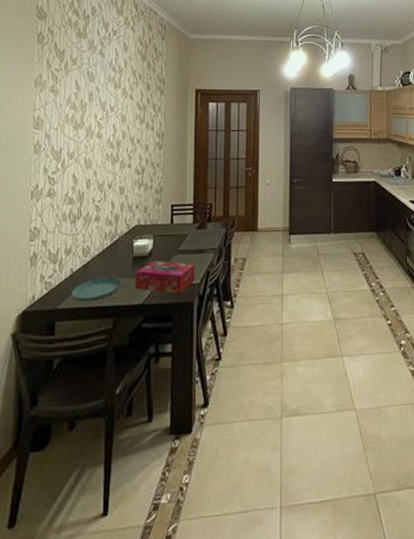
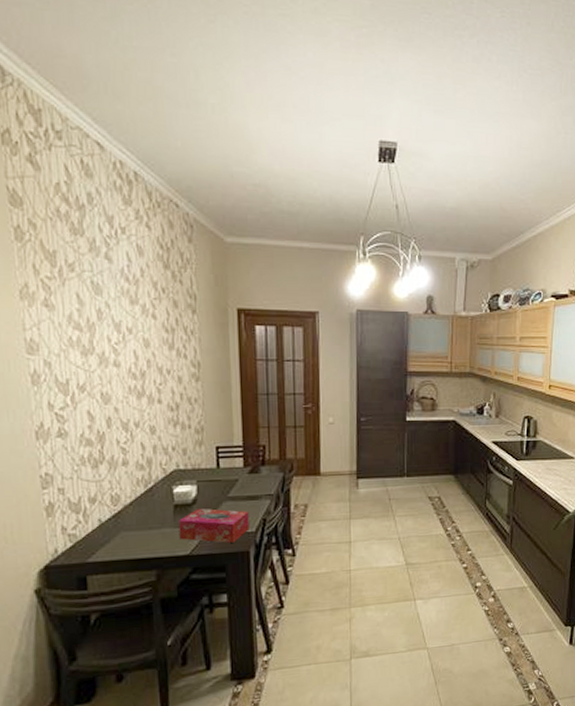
saucer: present [71,276,122,302] -> none [102,526,163,554]

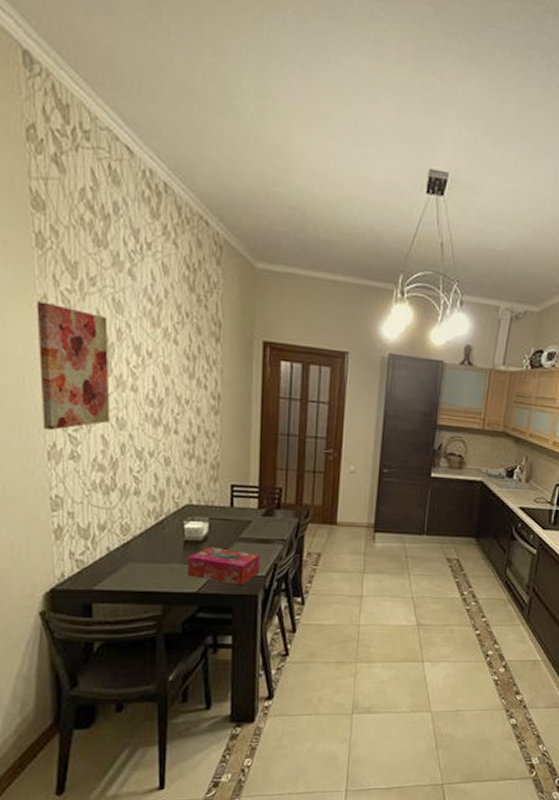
wall art: none [18,290,95,411] -> present [36,301,110,430]

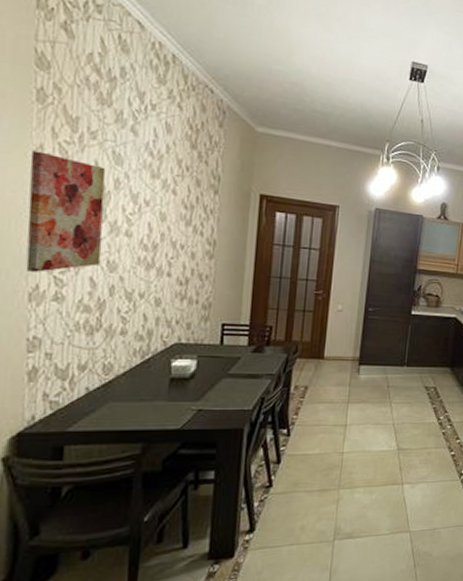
tissue box: present [187,546,260,585] -> none [171,383,248,419]

